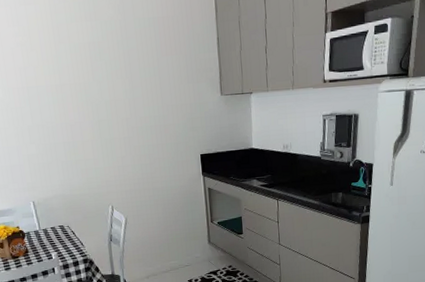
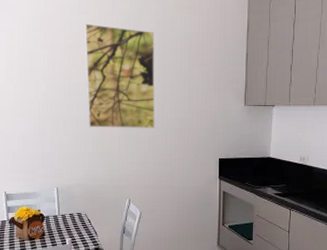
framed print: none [34,15,129,134] -> present [85,23,155,128]

